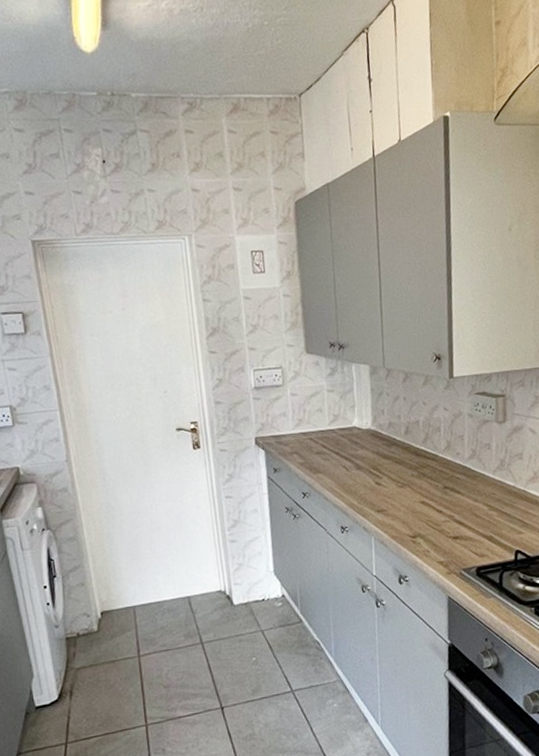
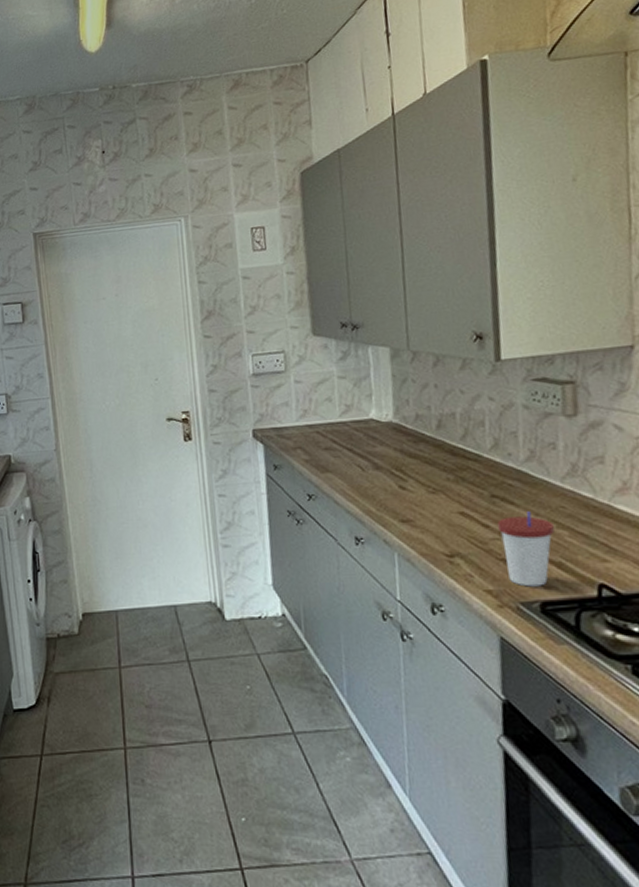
cup: none [448,498,488,557] -> present [497,511,555,587]

